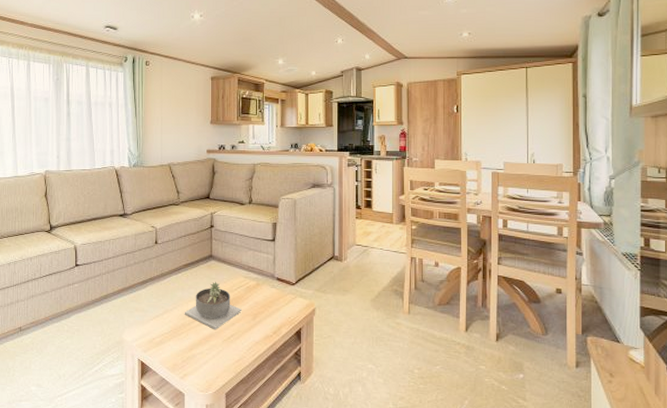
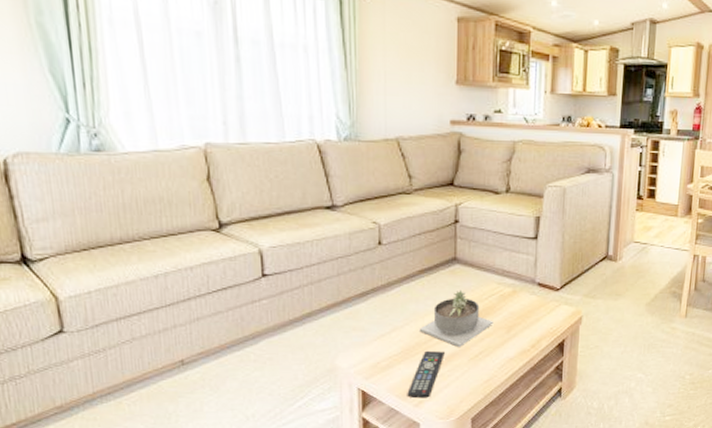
remote control: none [175,331,205,372] -> present [407,350,446,399]

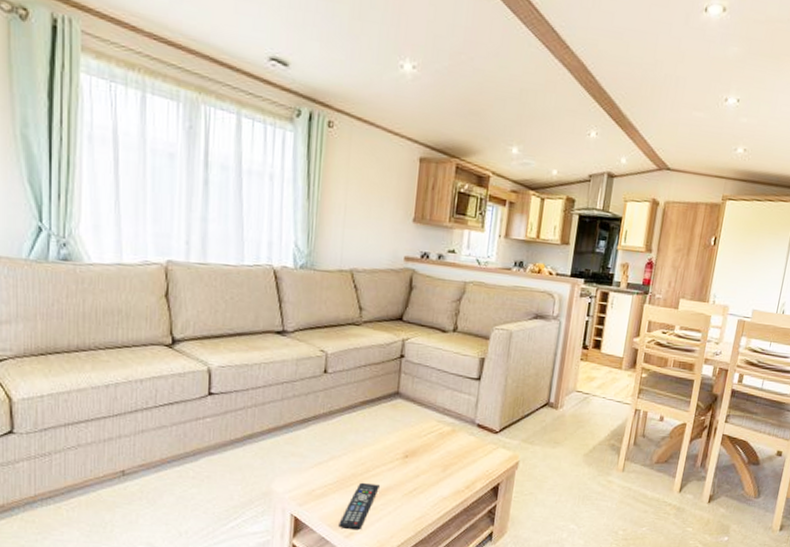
succulent planter: present [419,289,494,348] -> none [355,424,430,483]

